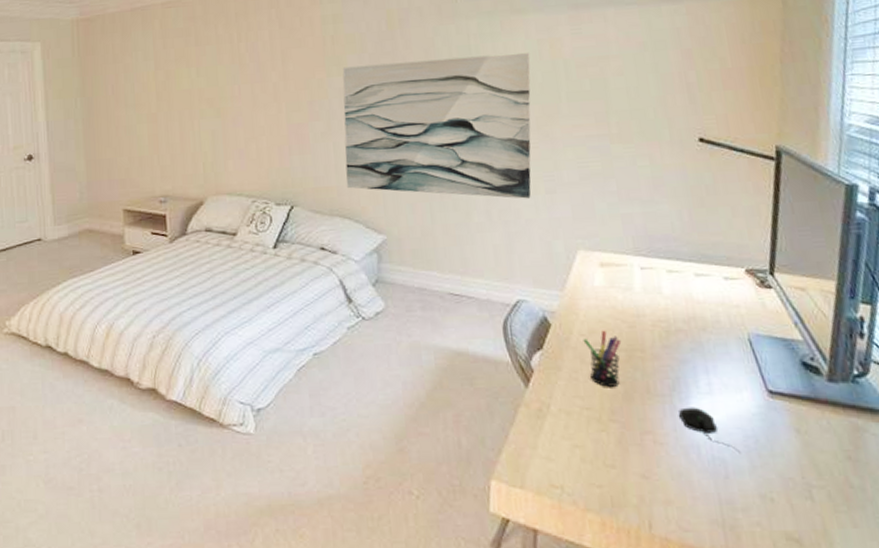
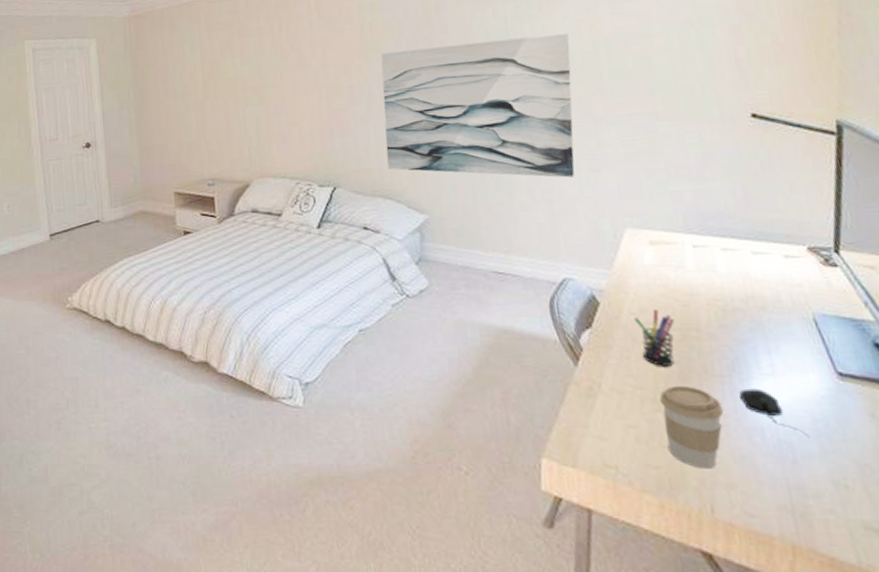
coffee cup: none [604,405,664,486] -> present [659,385,724,469]

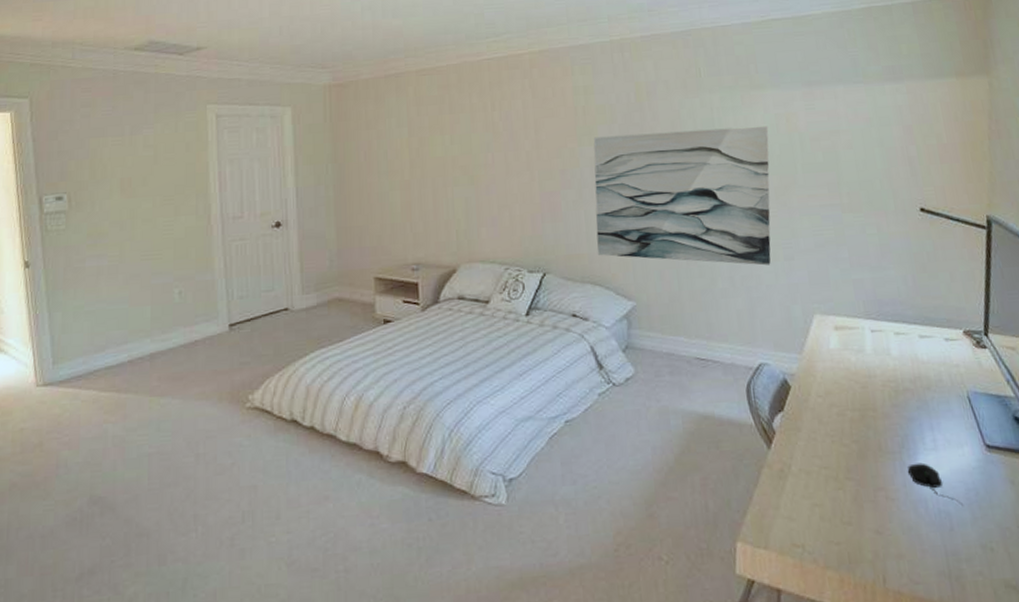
pen holder: present [633,309,675,366] -> none [820,391,855,446]
coffee cup: present [659,385,724,469] -> none [841,463,895,542]

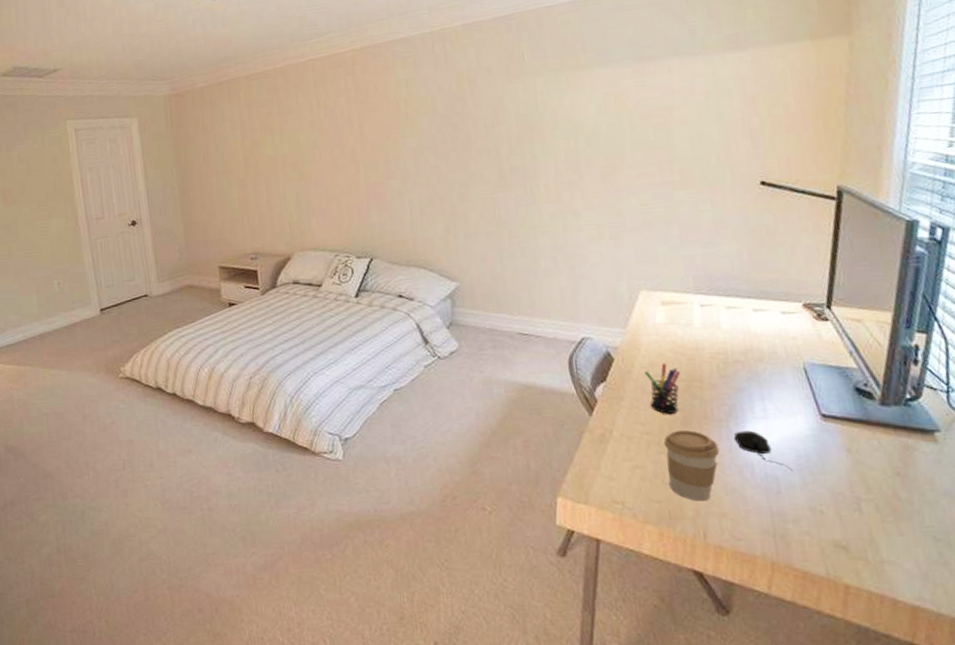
wall art: present [593,125,771,266] -> none [415,106,596,245]
pen holder: none [820,391,855,446] -> present [644,363,681,414]
coffee cup: none [841,463,895,542] -> present [663,429,720,501]

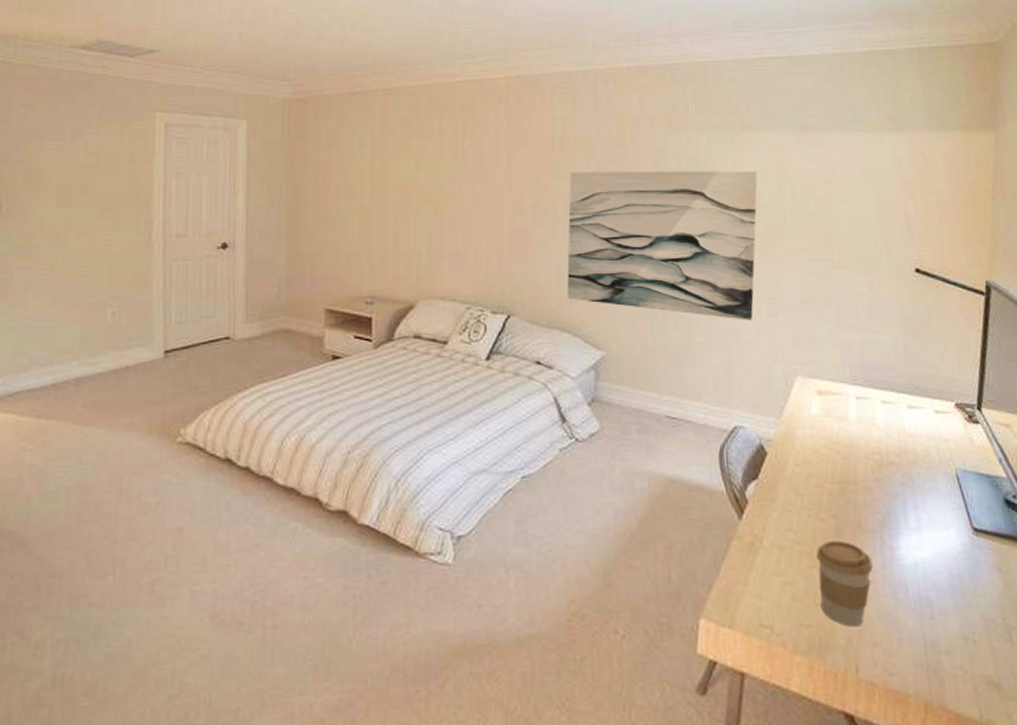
wall art: none [415,106,596,245] -> present [566,170,758,321]
pen holder: present [644,363,681,414] -> none [798,461,836,520]
computer mouse: present [734,430,792,471] -> none [888,543,945,592]

